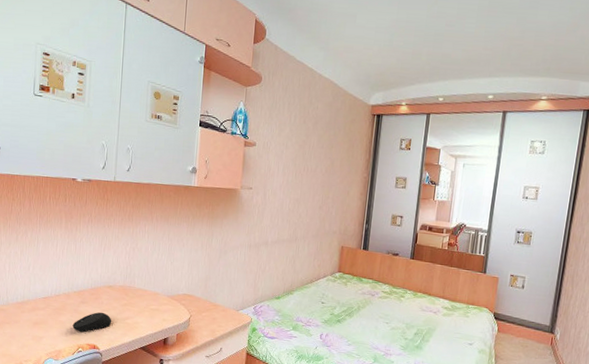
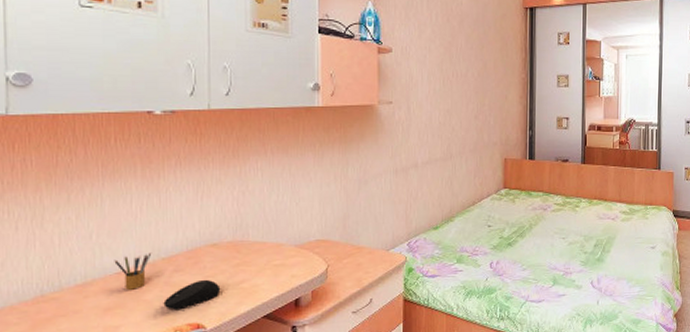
pencil box: none [42,286,68,312] -> present [114,252,152,290]

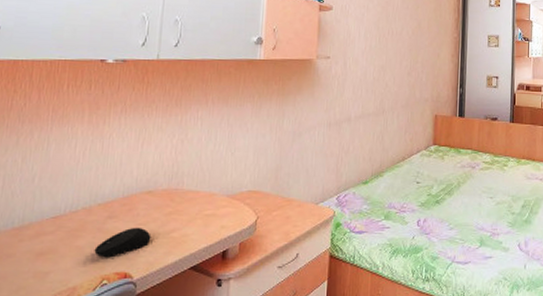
pencil box: present [114,252,152,290] -> none [52,198,89,235]

